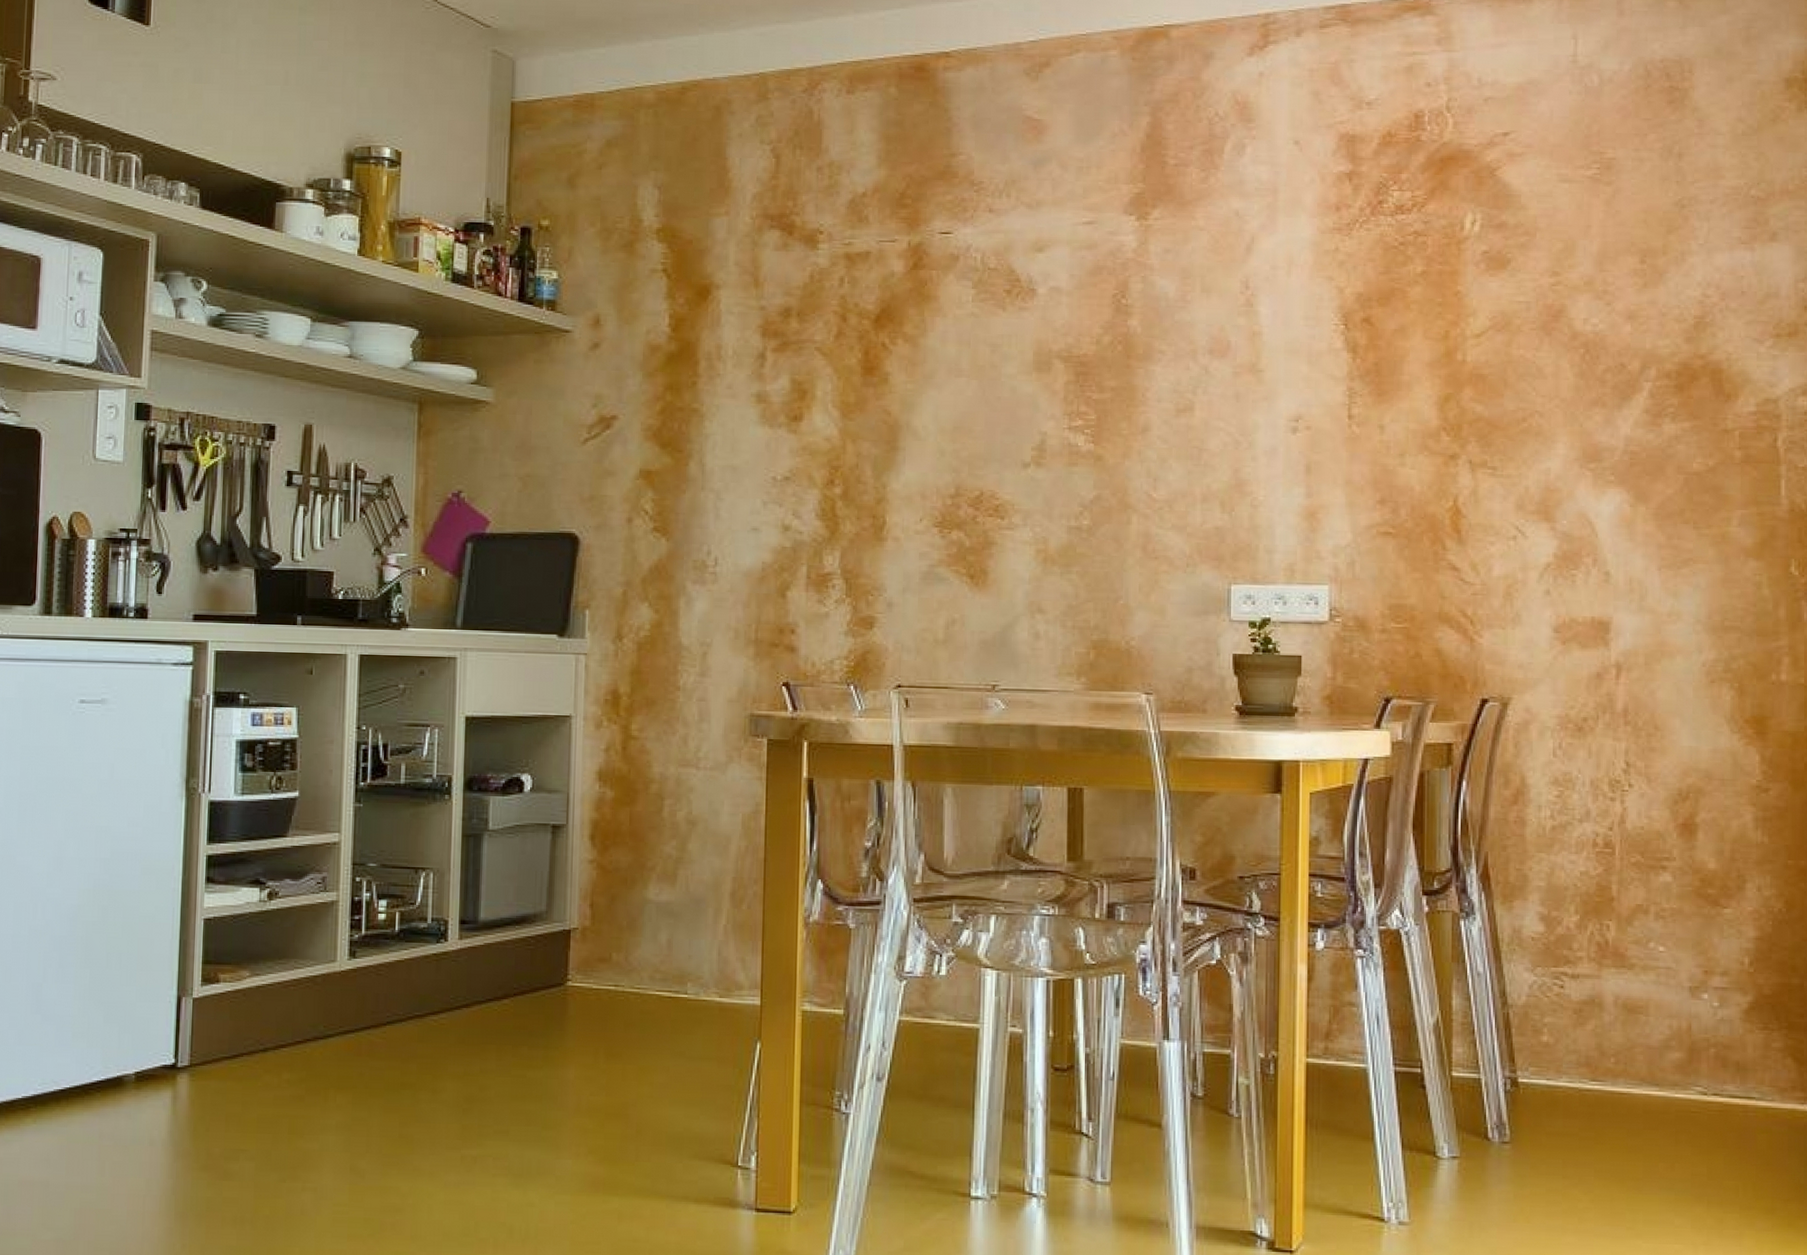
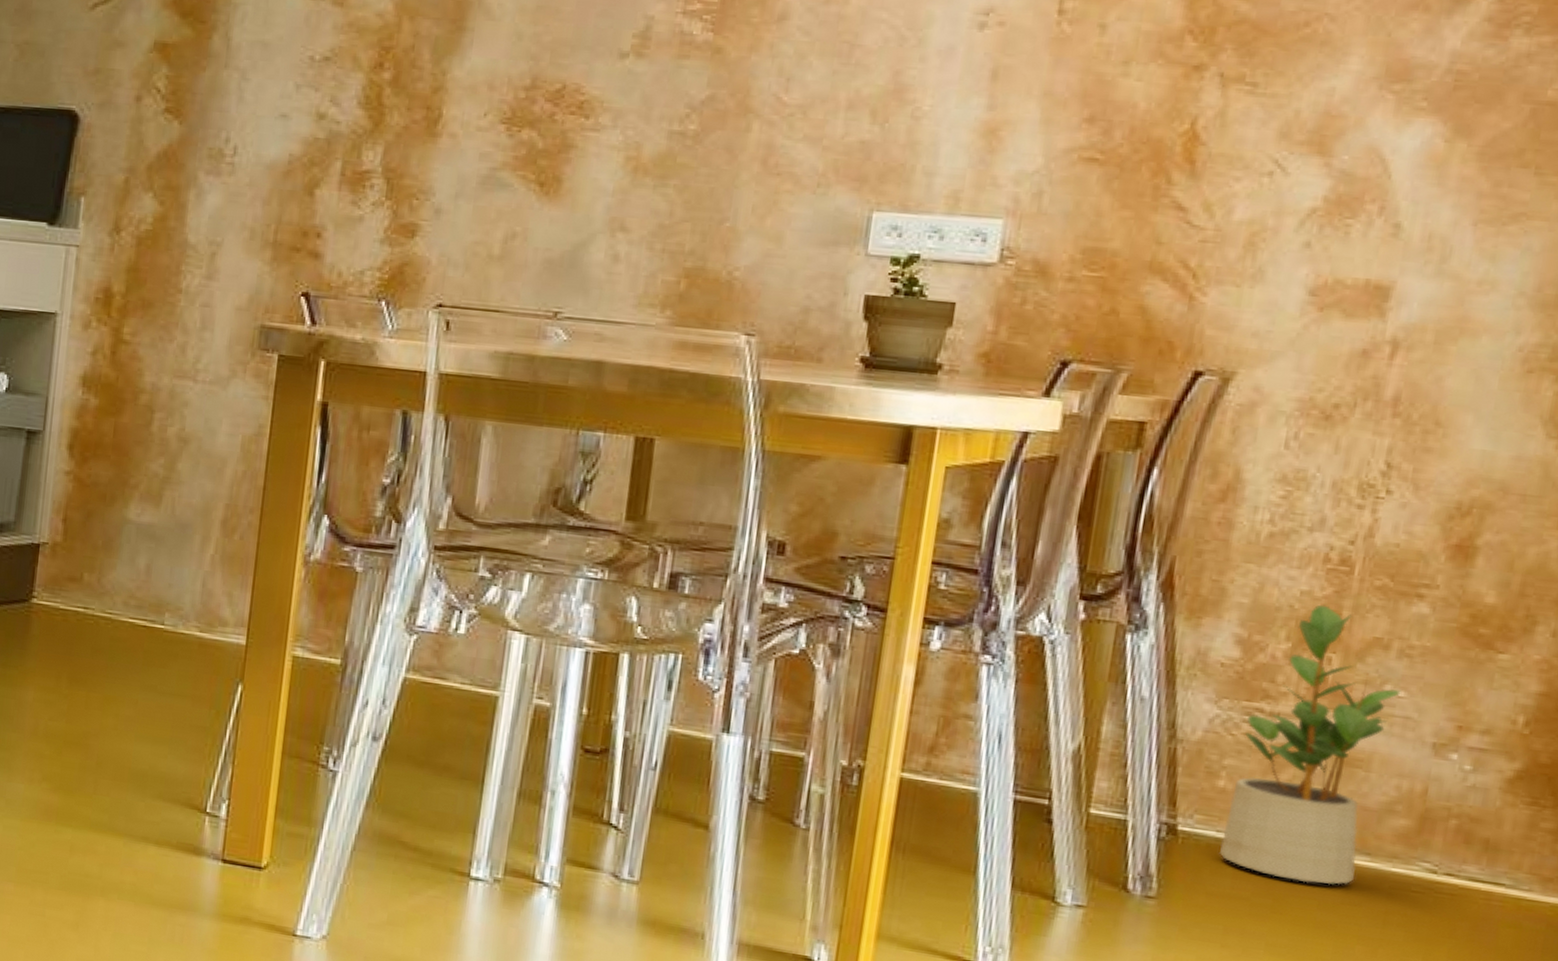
potted plant: none [1550,881,1661,1115] -> present [1218,604,1401,885]

